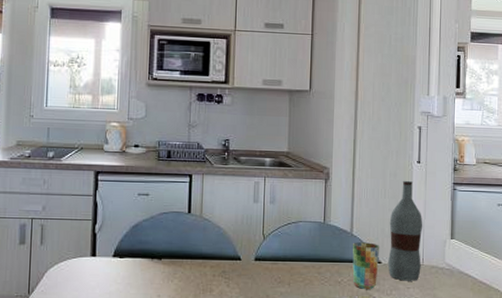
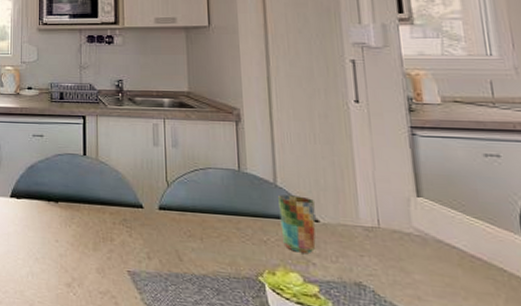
bottle: present [388,180,423,281] -> none [324,123,377,248]

